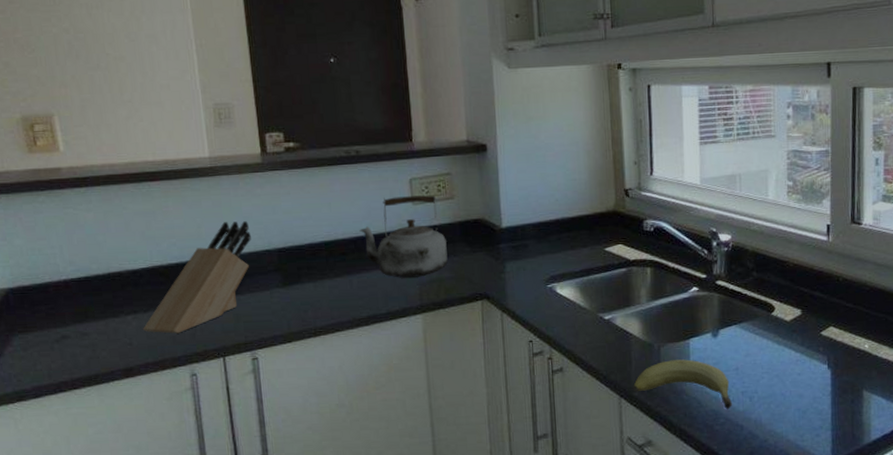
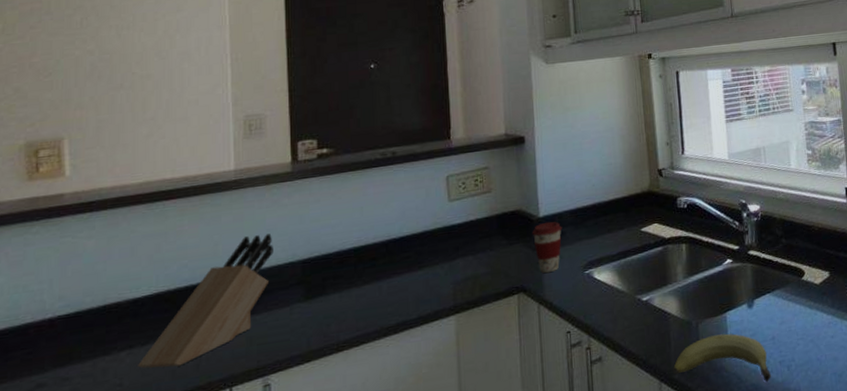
kettle: present [359,194,448,278] -> none [392,189,484,279]
coffee cup: none [494,233,525,284] -> present [531,221,562,274]

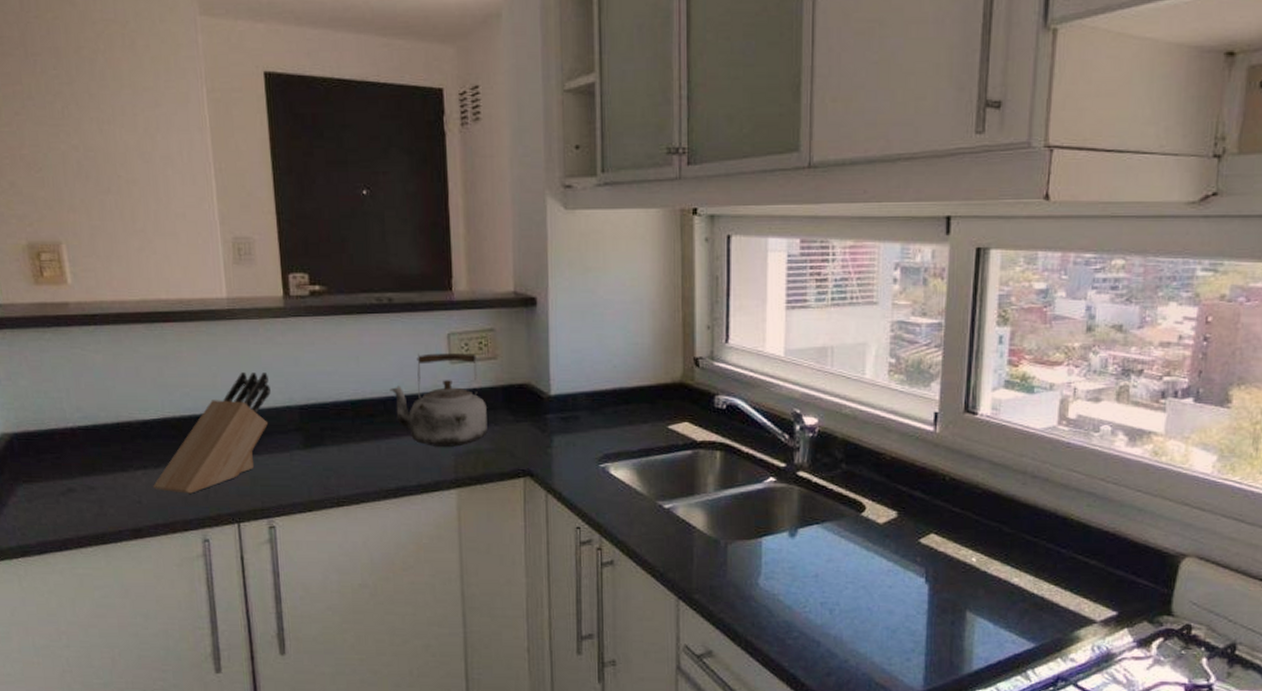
kettle: none [392,189,484,279] -> present [389,352,488,447]
coffee cup: present [531,221,562,274] -> none [541,403,576,460]
fruit: present [672,333,772,382] -> none [693,560,810,622]

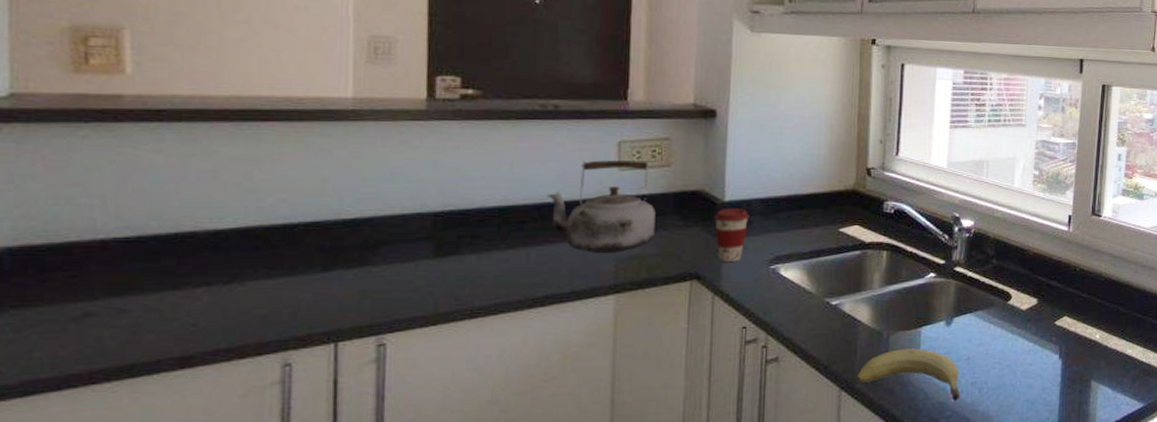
knife block: present [153,372,271,494] -> none [218,177,398,312]
coffee cup: none [541,403,576,460] -> present [713,209,750,263]
fruit: none [693,560,810,622] -> present [855,348,961,402]

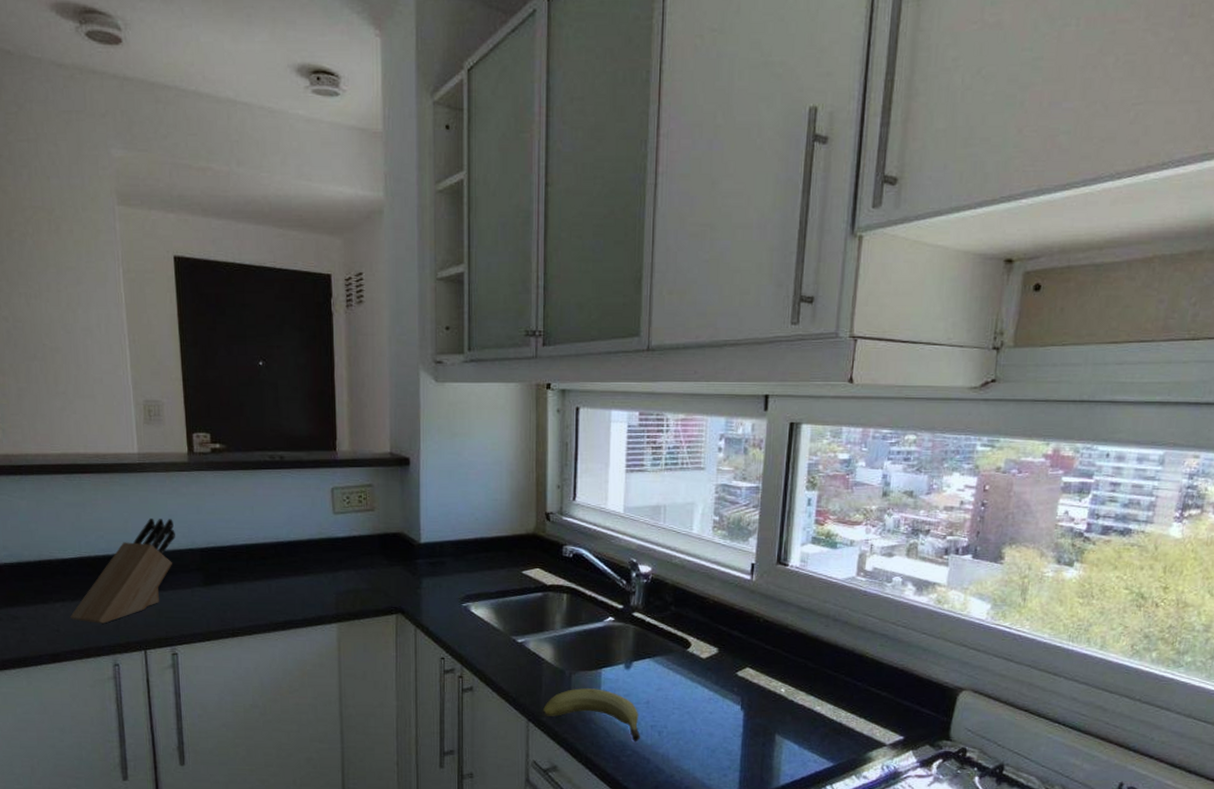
knife block: none [218,177,398,312] -> present [70,519,175,624]
kettle: present [546,160,656,253] -> none [280,504,365,586]
coffee cup: present [713,209,750,263] -> none [412,550,443,600]

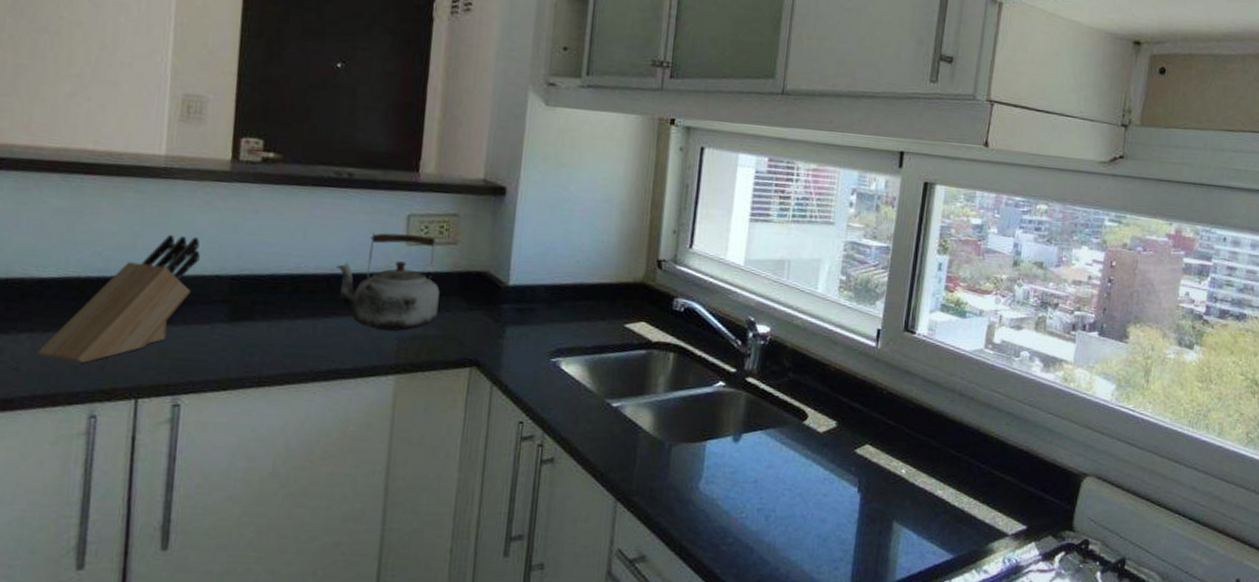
kettle: none [280,504,365,586] -> present [336,232,440,331]
fruit: present [541,688,641,742] -> none [632,463,746,528]

